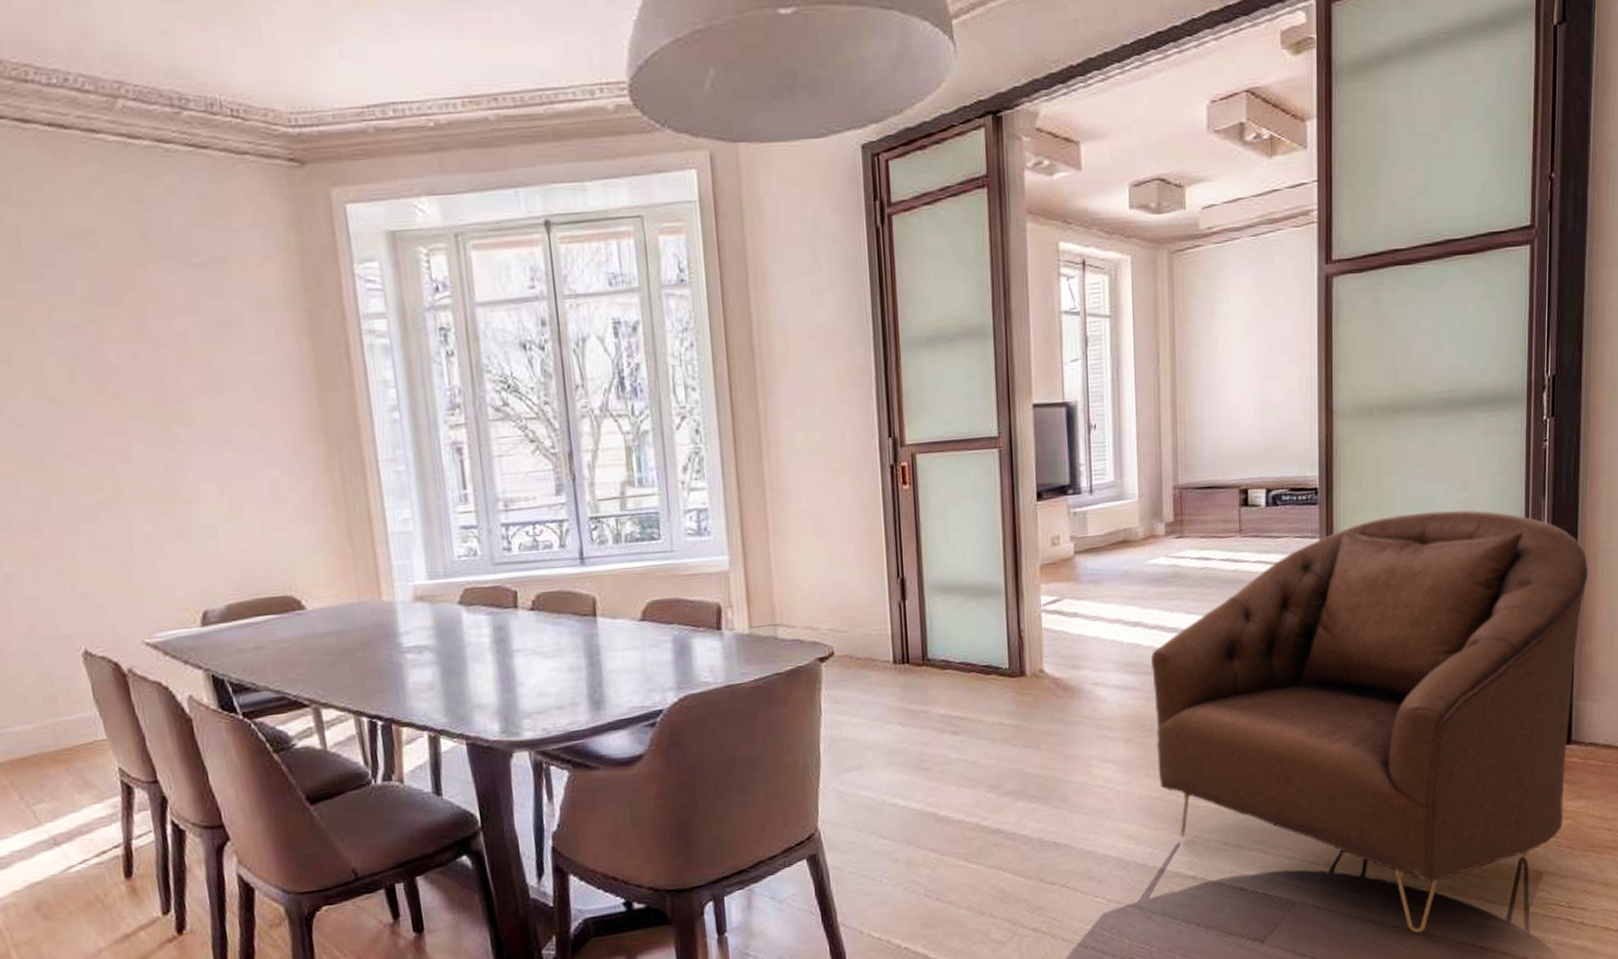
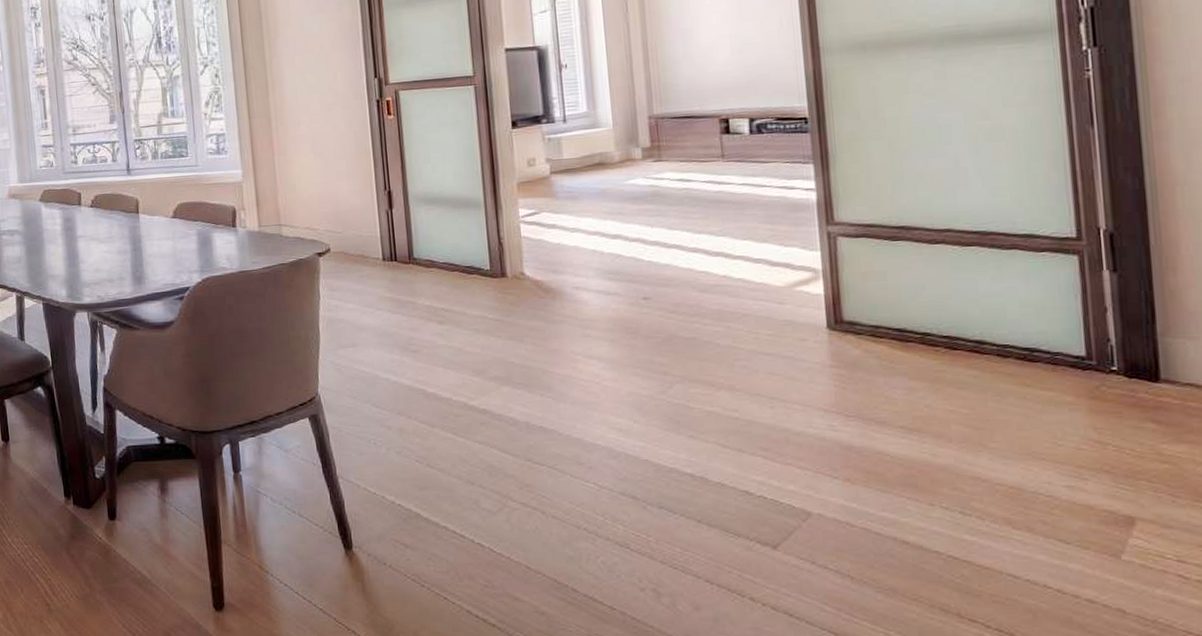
armchair: present [1150,510,1589,933] -> none [633,138,1164,563]

